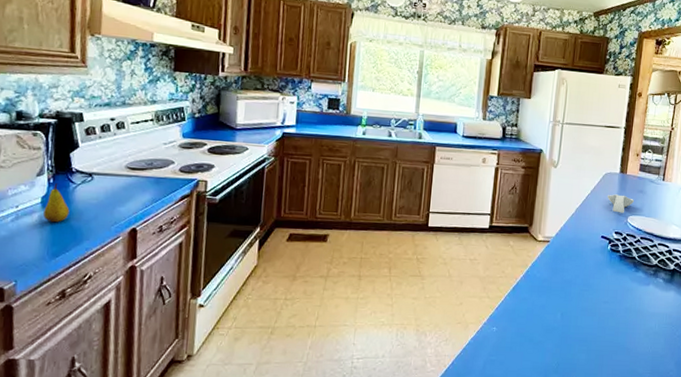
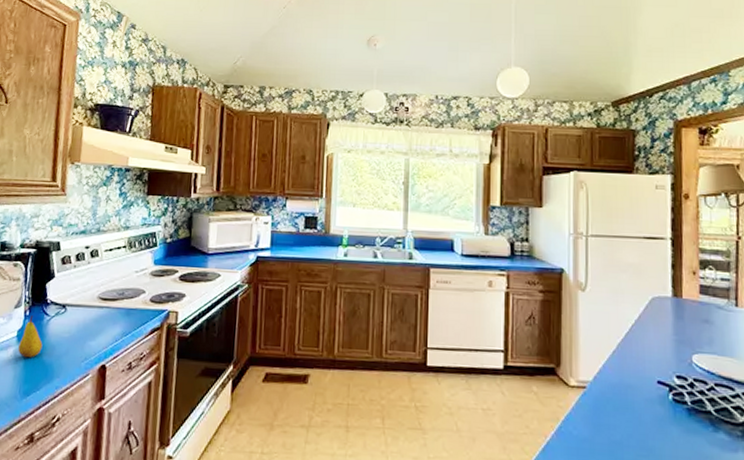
spoon rest: present [608,194,635,213] -> none [659,325,699,351]

